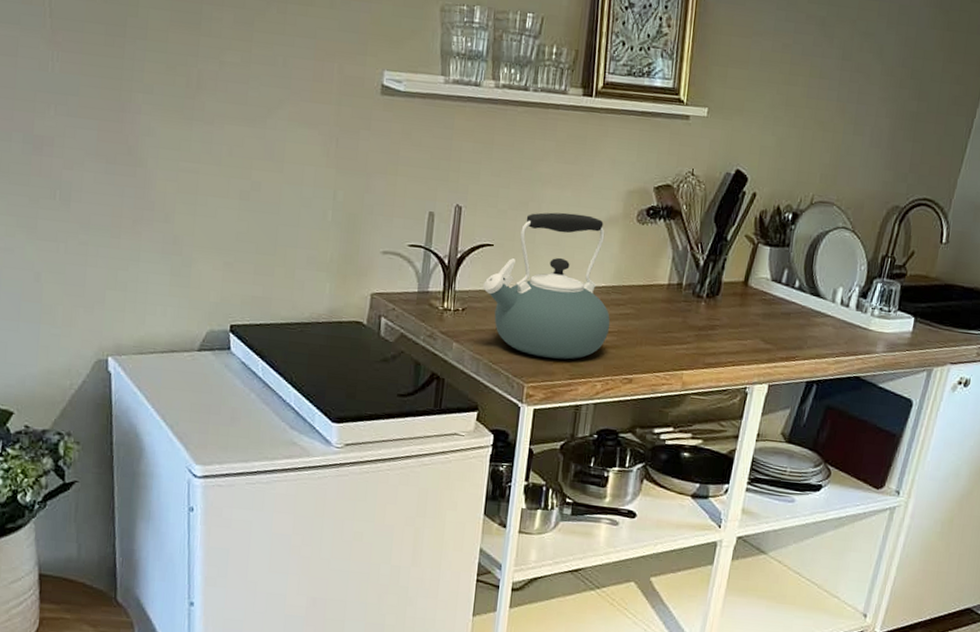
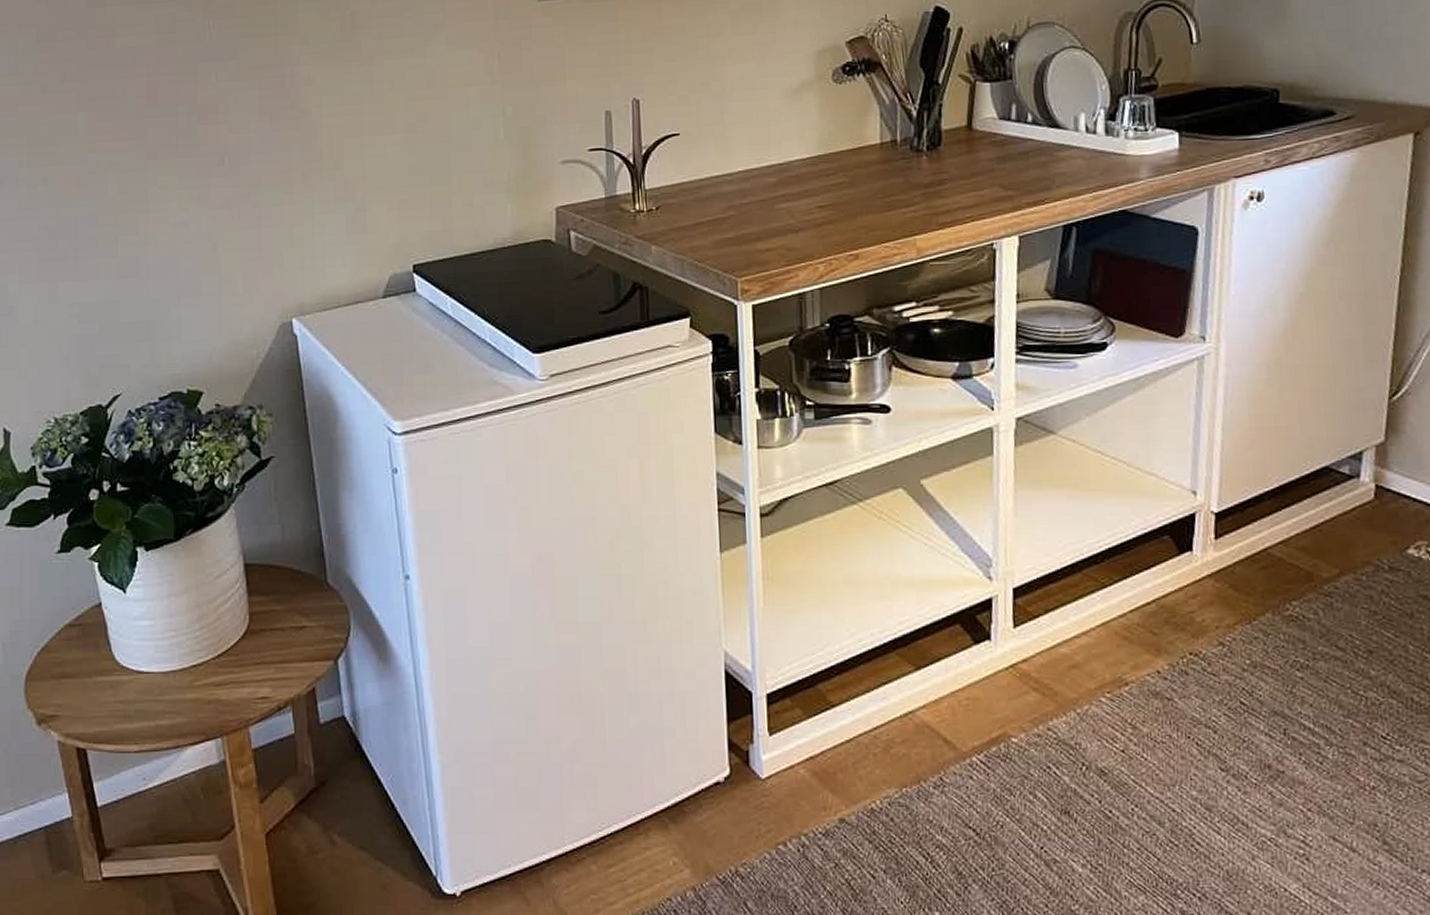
kettle: present [483,212,610,360] -> none [675,84,823,246]

